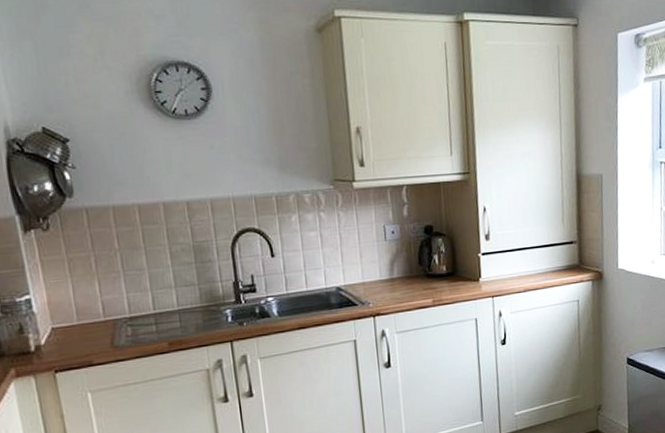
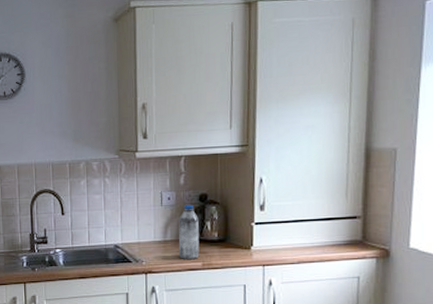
water bottle: none [405,237,429,297] -> present [178,204,200,259]

